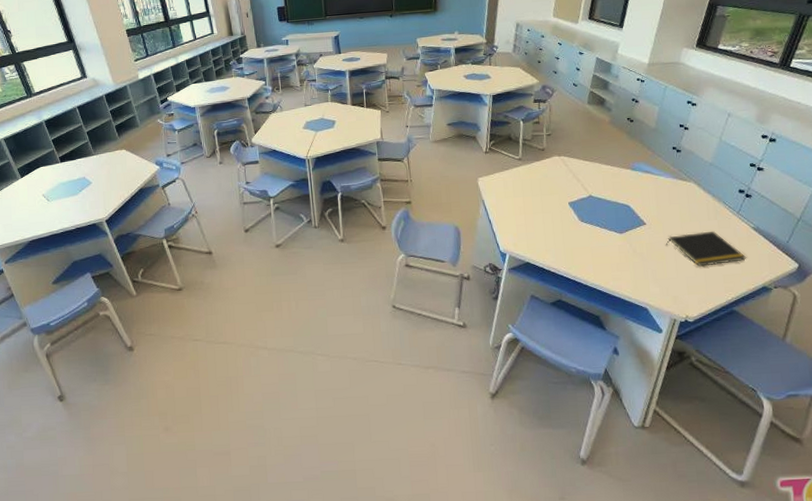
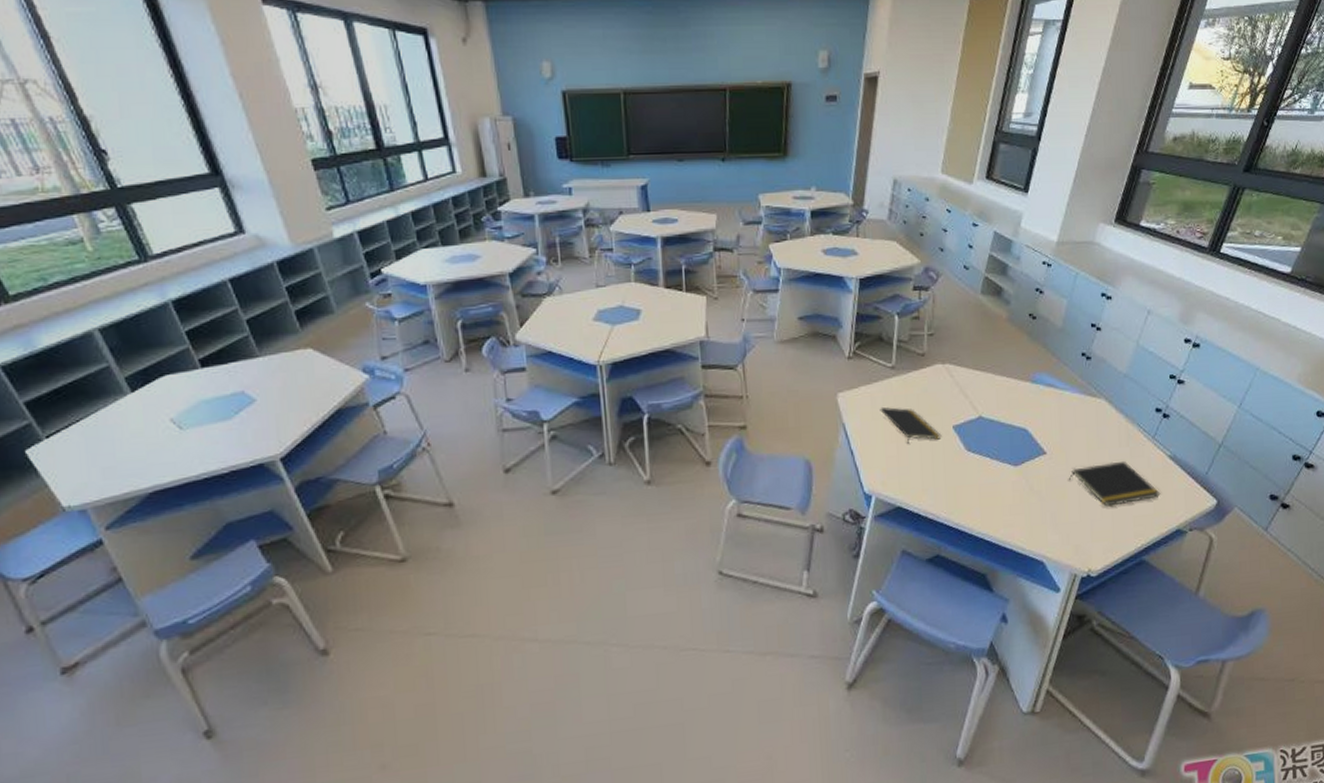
notepad: none [510,188,560,215] -> present [880,407,942,444]

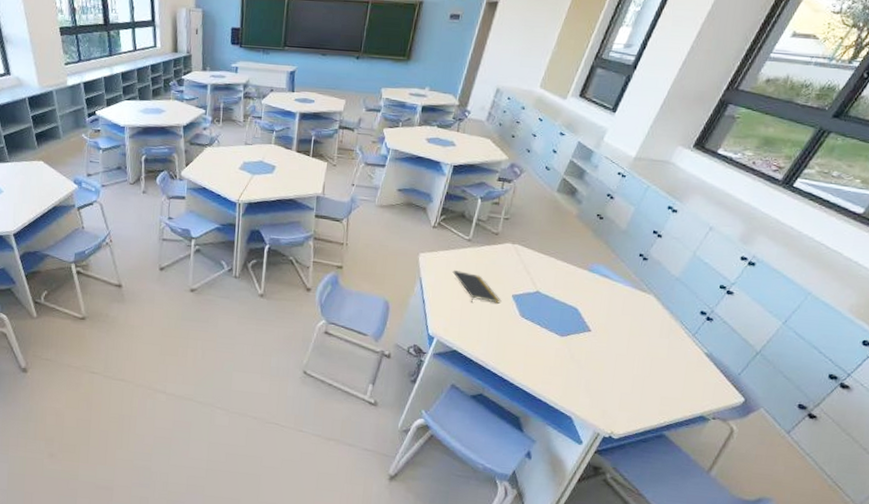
notepad: present [1069,460,1161,507] -> none [608,347,691,386]

